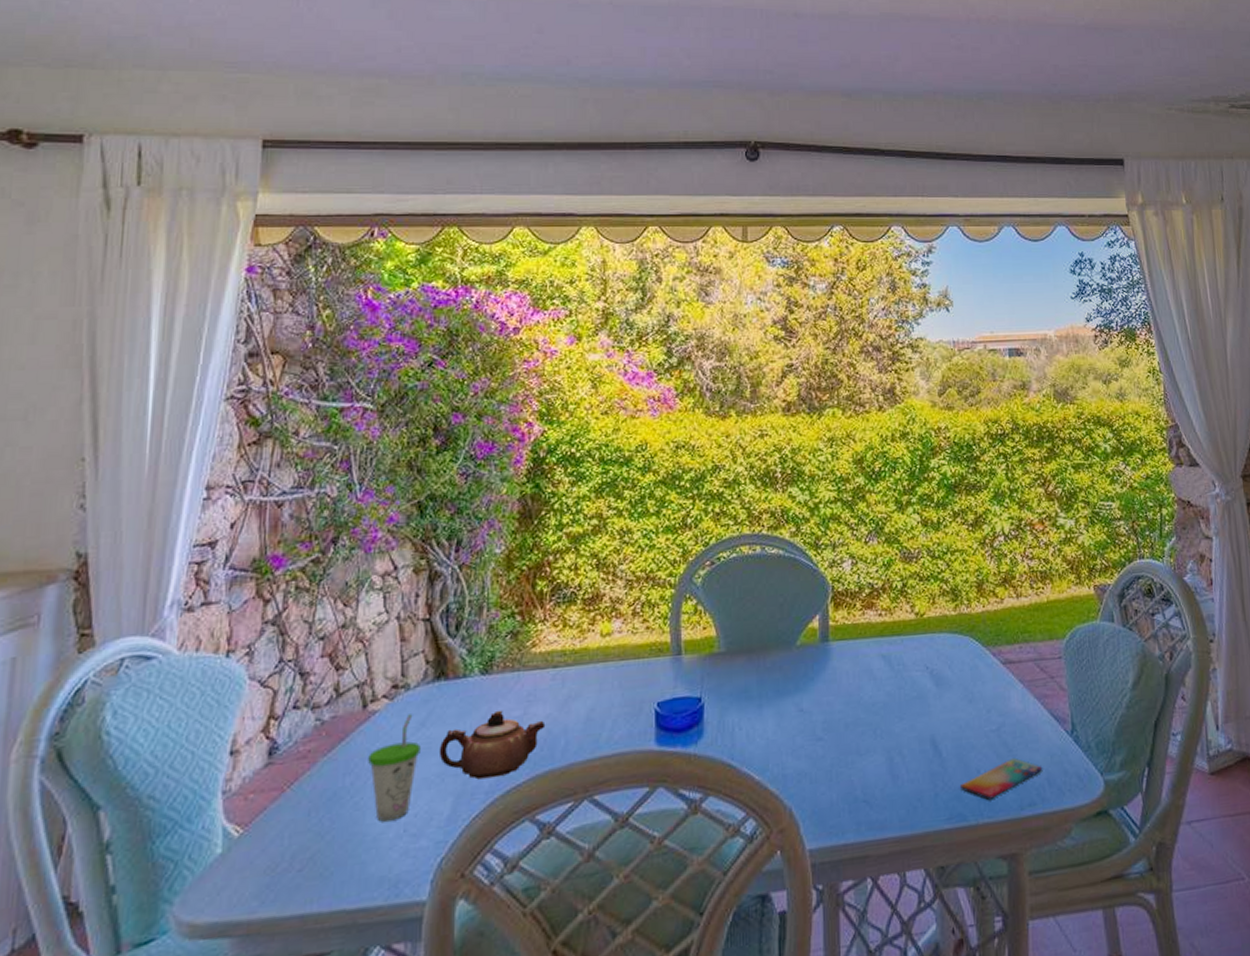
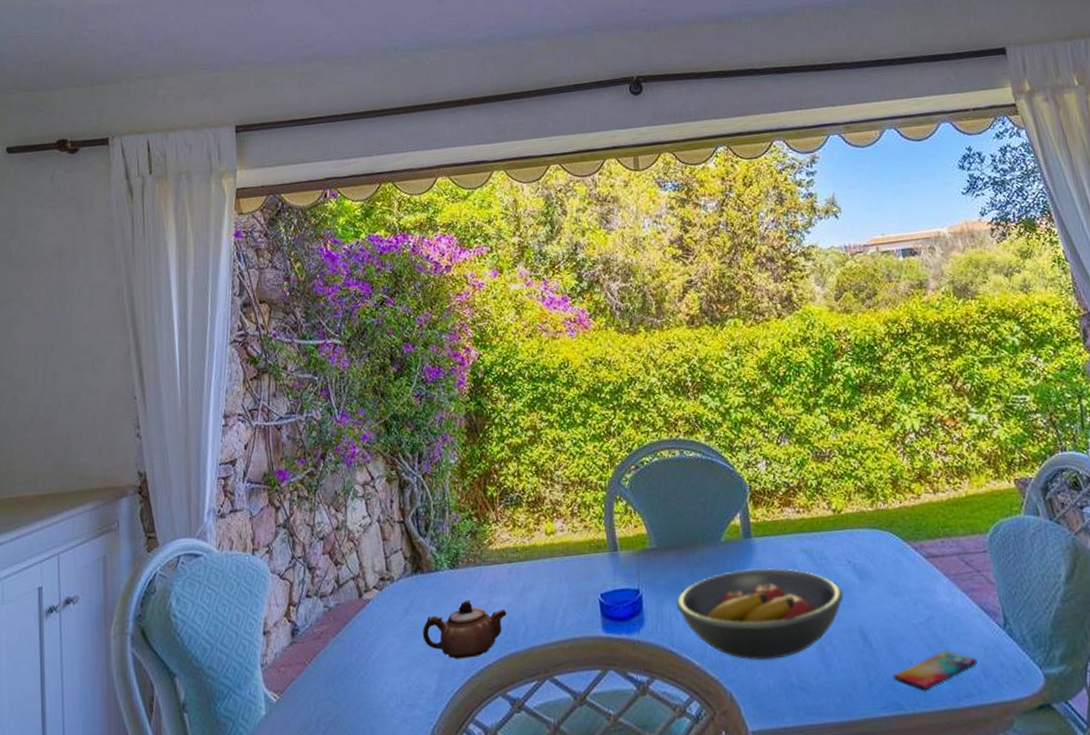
cup: present [368,714,421,822] -> none [367,602,408,693]
fruit bowl: none [740,674,918,773] -> present [675,568,844,661]

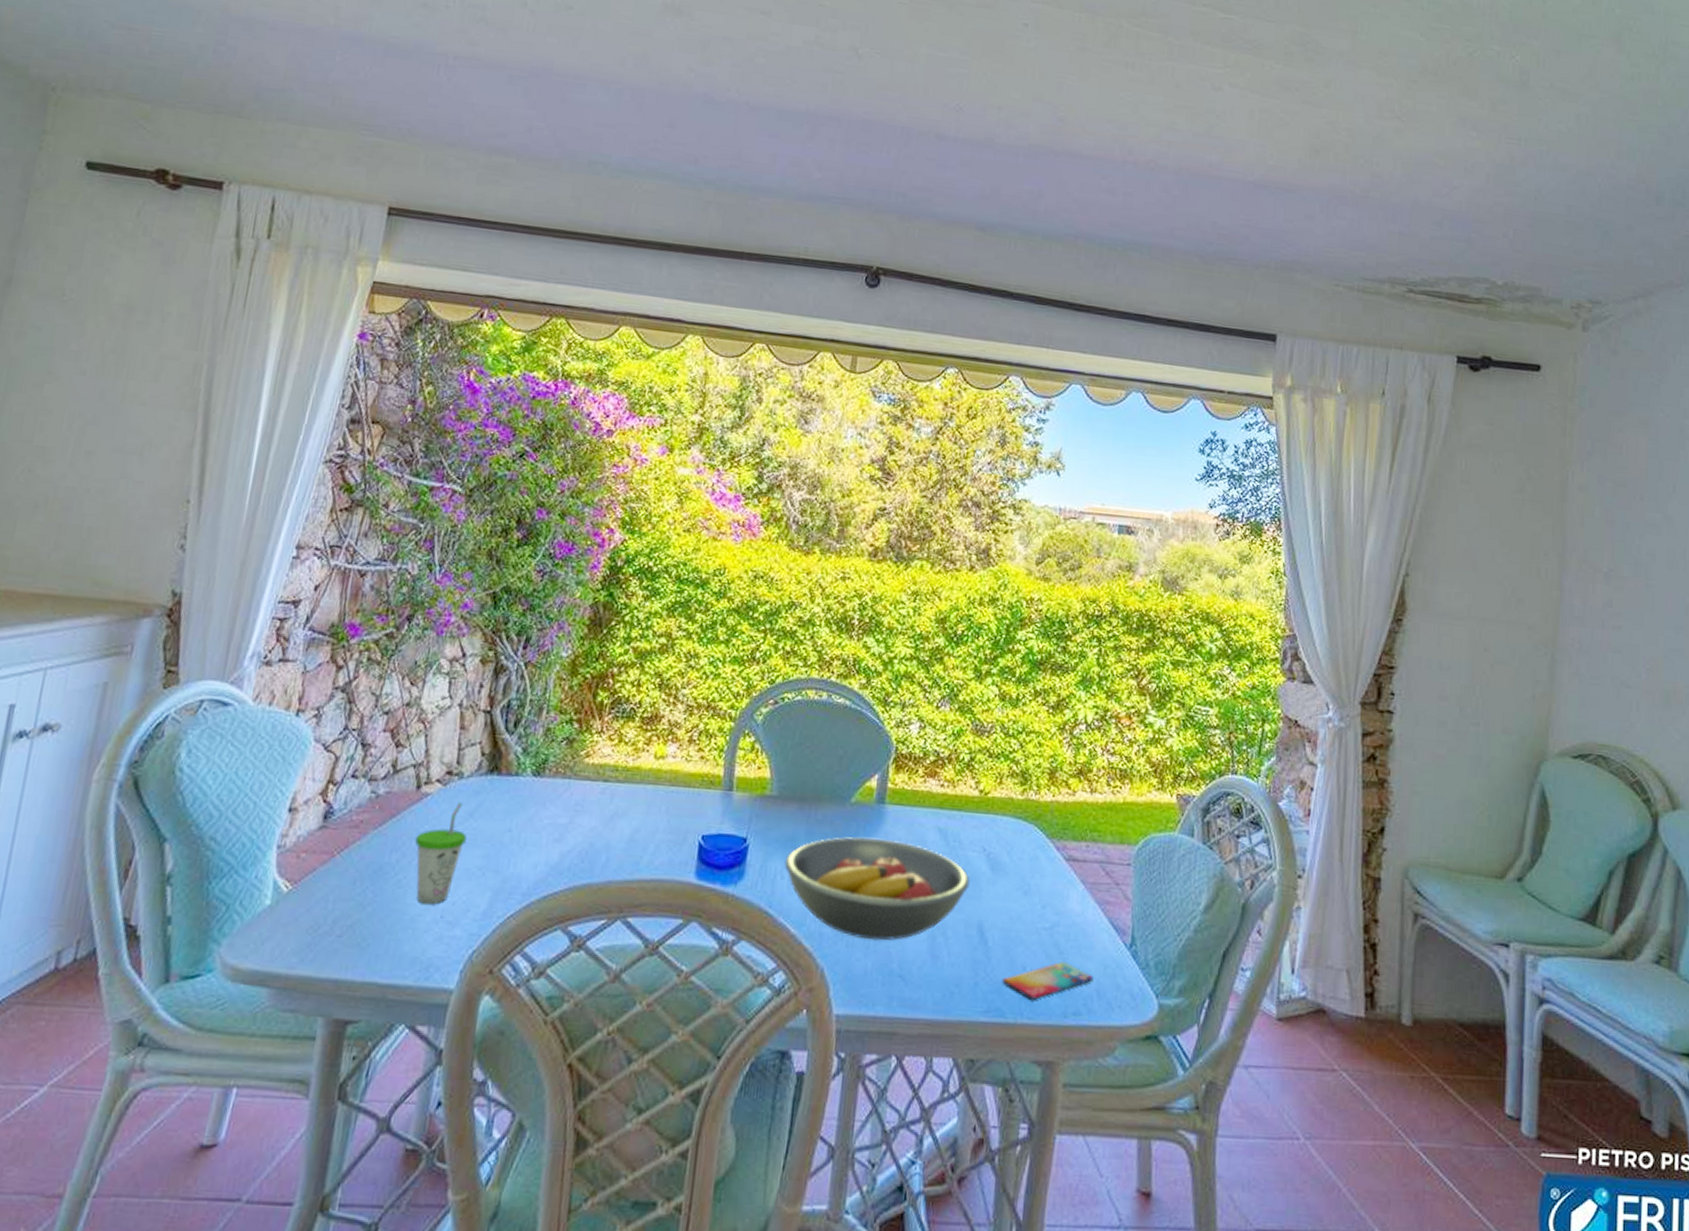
cup: none [367,602,408,693] -> present [415,802,467,905]
teapot: present [422,599,507,660] -> none [483,814,589,881]

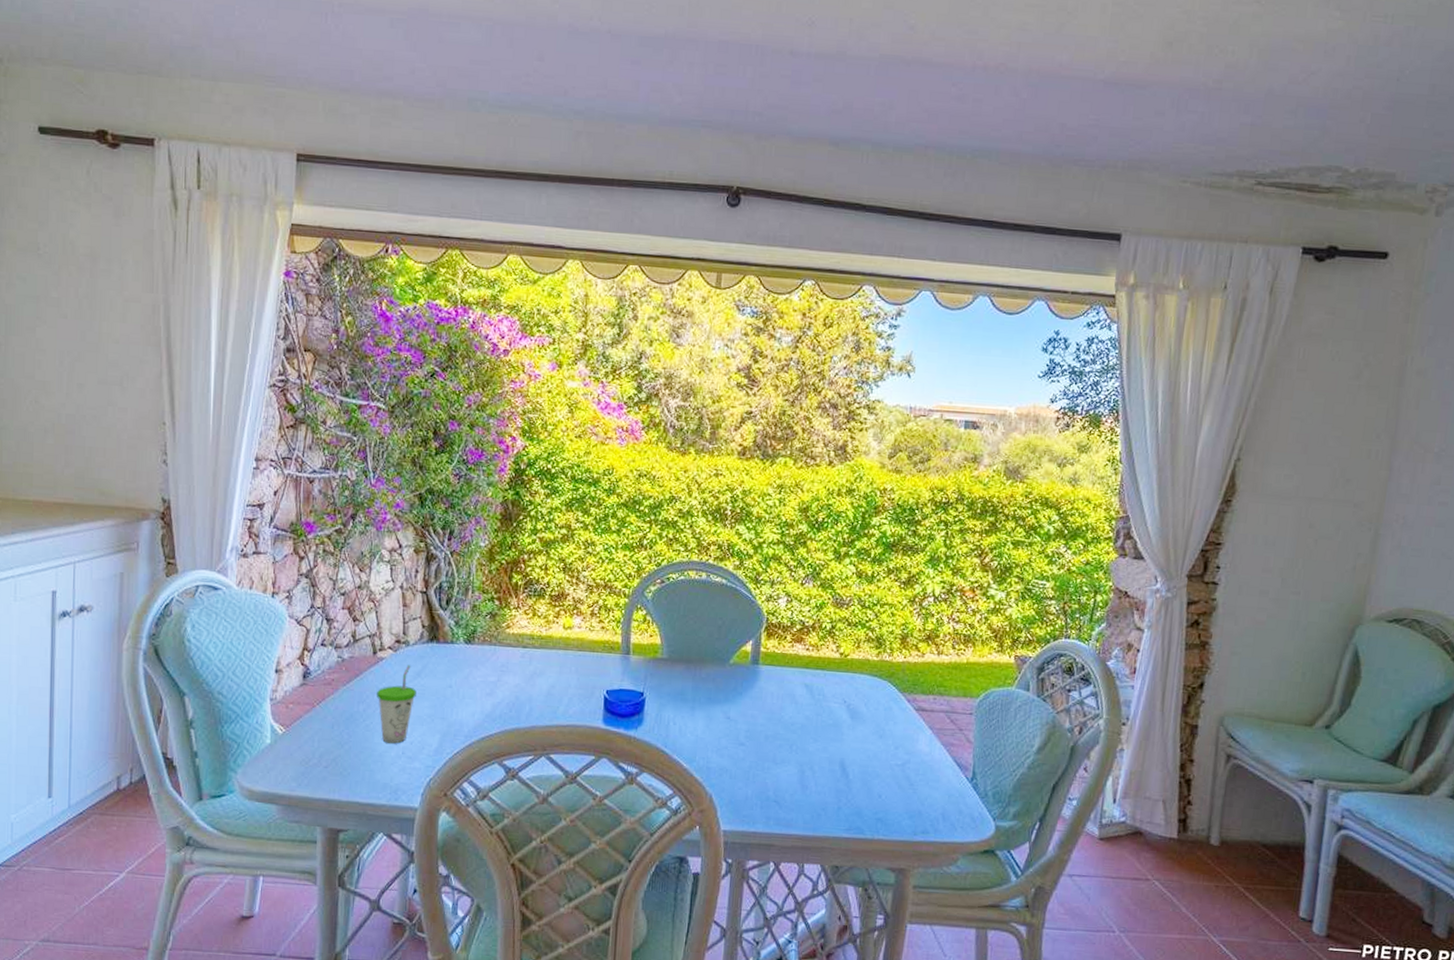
fruit bowl: present [784,837,970,941] -> none [675,691,833,774]
smartphone: present [1001,960,1094,1000] -> none [861,790,940,821]

